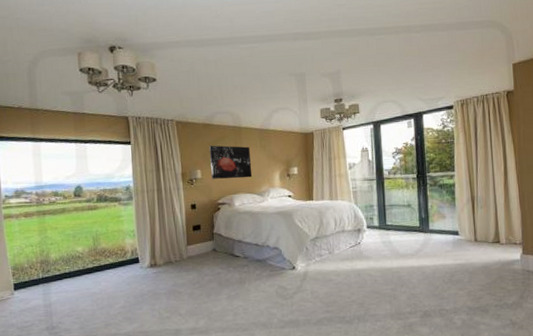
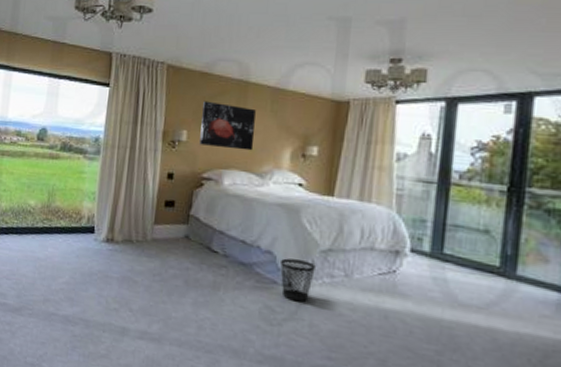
wastebasket: none [285,249,309,279] -> present [280,258,316,302]

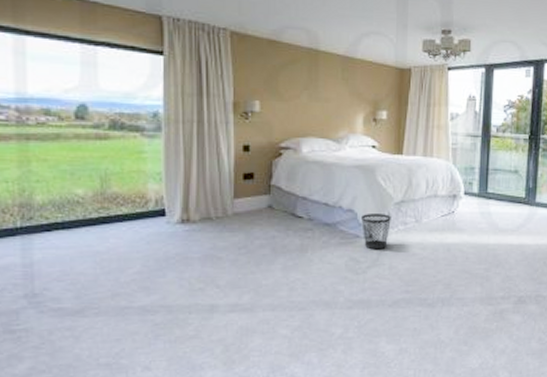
wall art: present [199,100,256,151] -> none [274,69,329,118]

